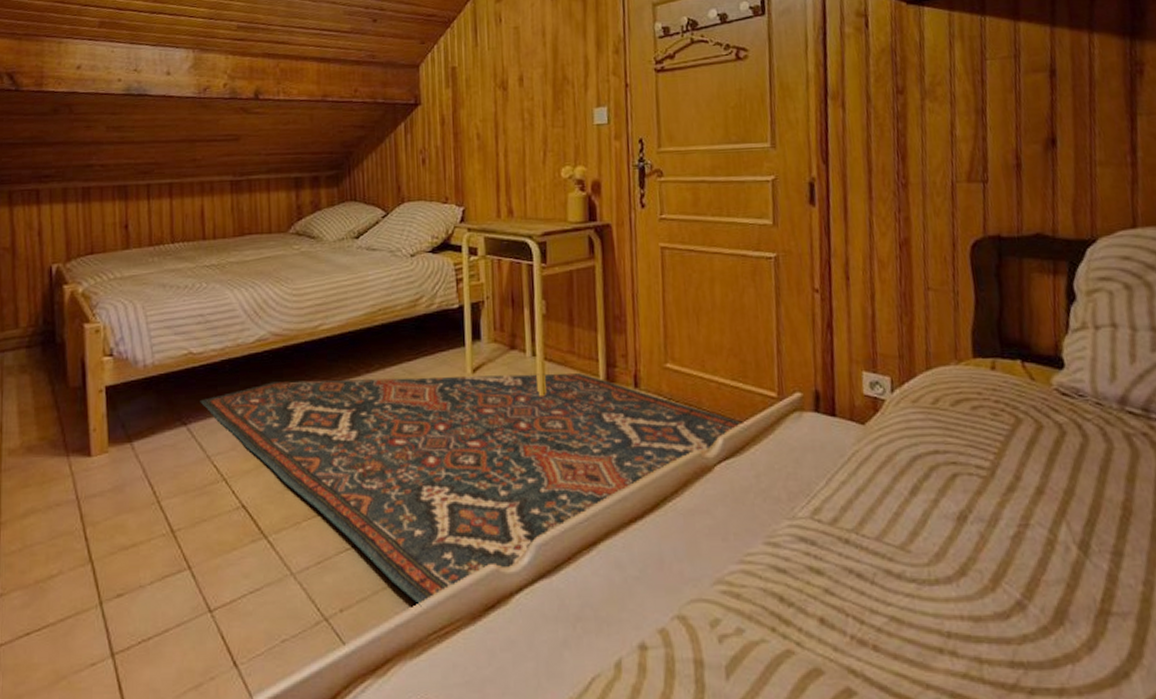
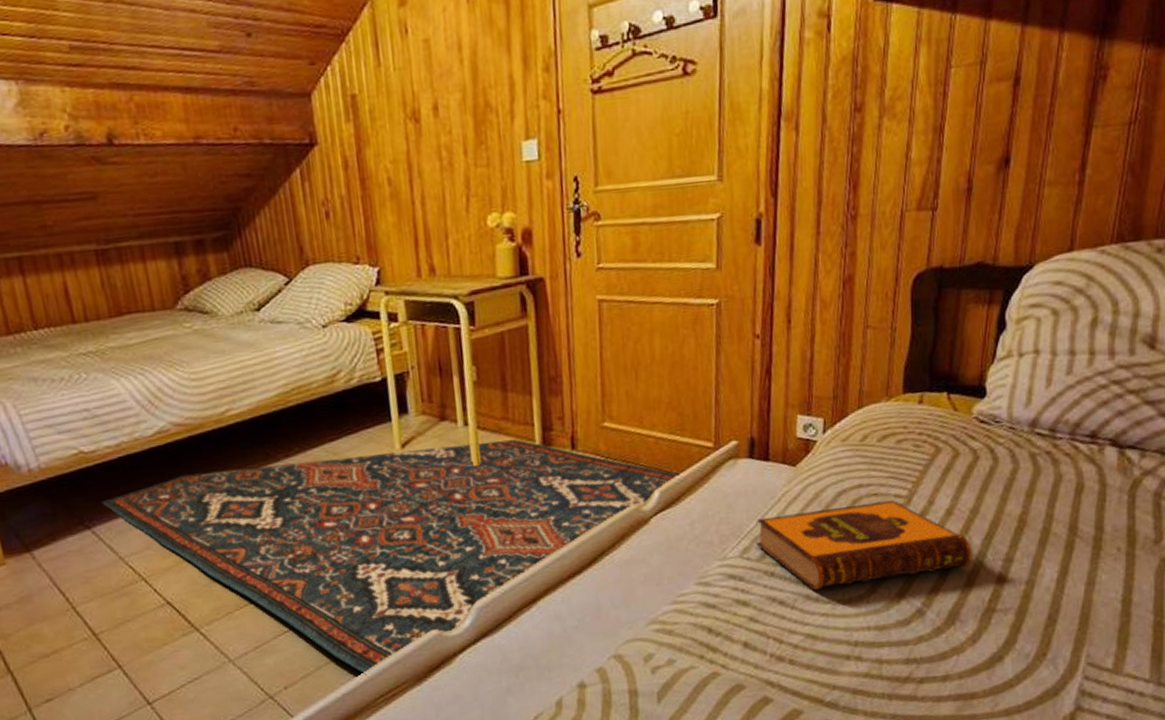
hardback book: none [827,471,1075,565] -> present [756,500,974,590]

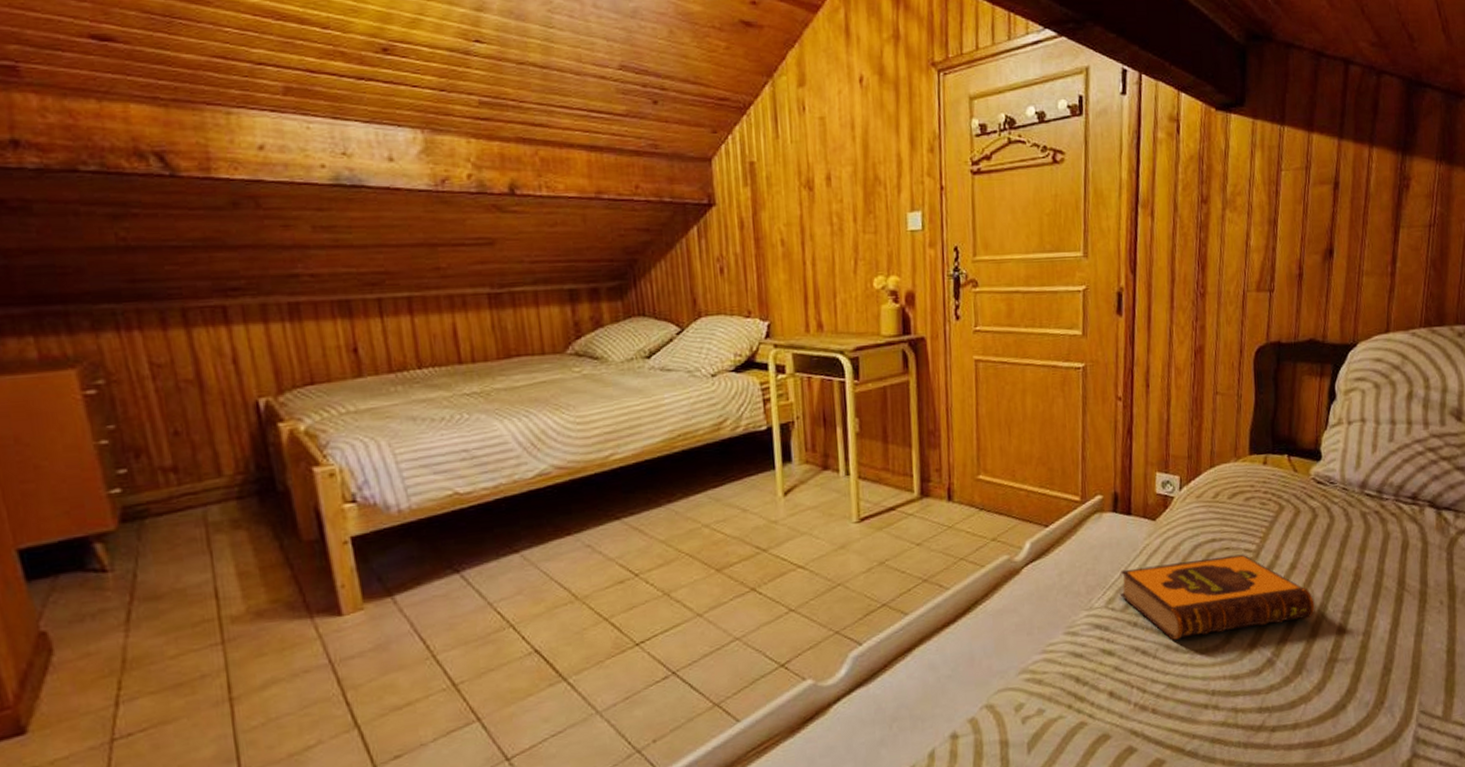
rug: present [101,439,680,676] -> none [473,490,1049,728]

